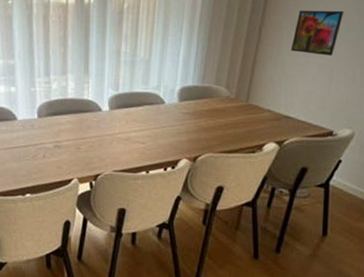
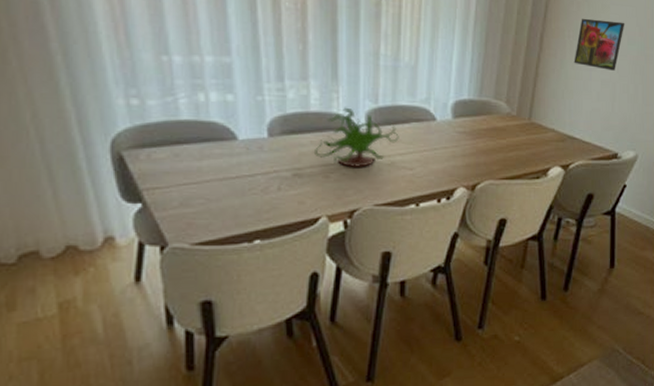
plant: none [69,94,134,142] -> present [313,107,399,168]

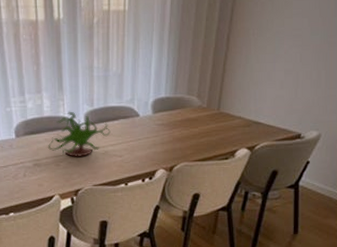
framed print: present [574,18,625,71] -> none [258,15,308,61]

